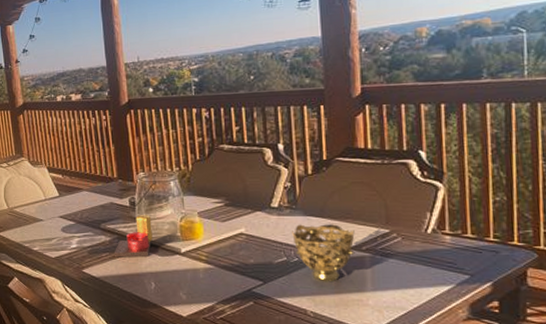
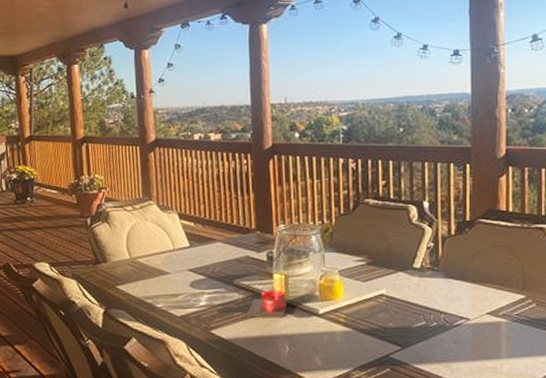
decorative bowl: present [292,224,355,282] -> none [433,287,493,349]

